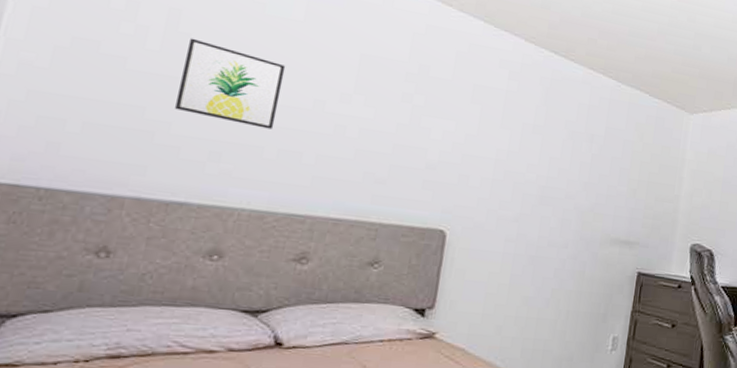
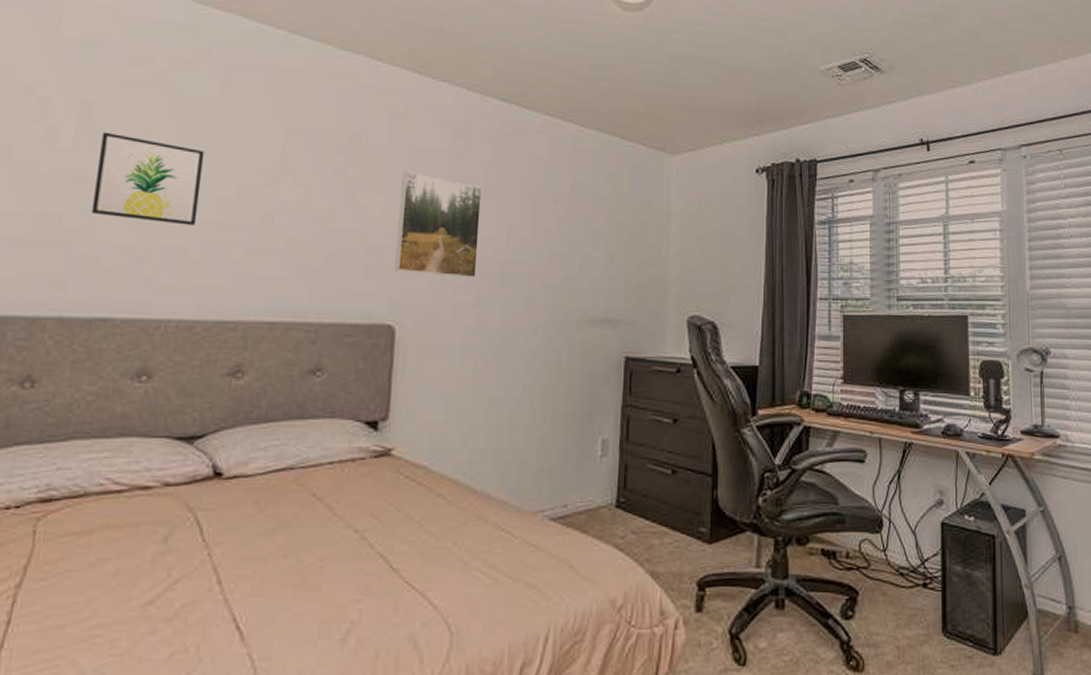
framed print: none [450,103,531,197] -> present [395,171,482,278]

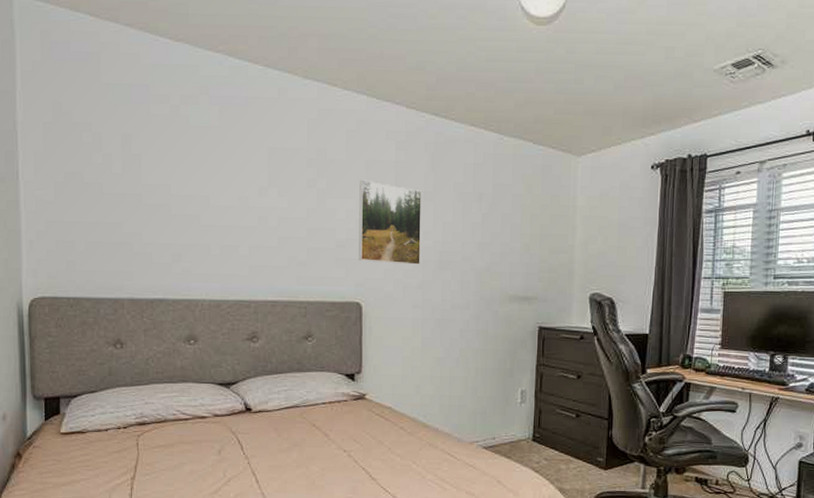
wall art: present [90,132,205,226] -> none [141,158,214,229]

